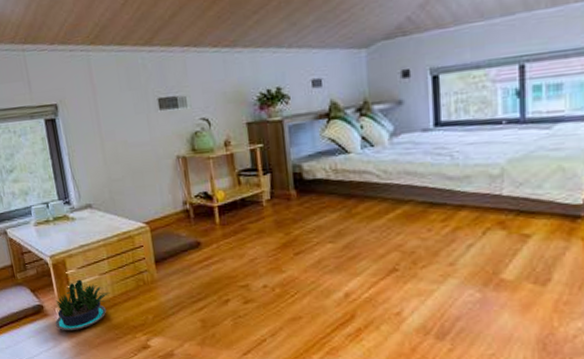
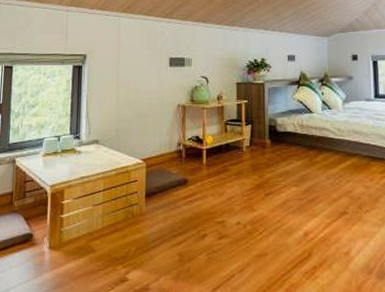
potted plant: present [55,279,110,331] -> none [41,209,100,262]

